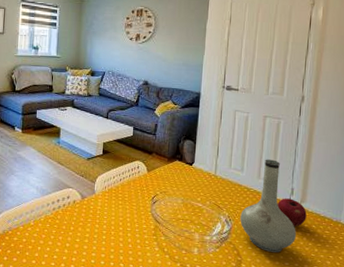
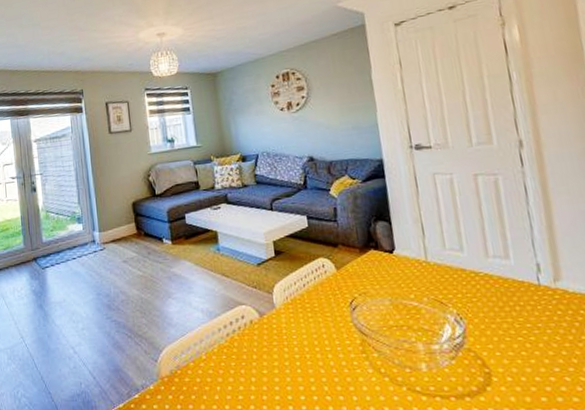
vase: present [240,159,296,253] -> none [473,229,561,356]
apple: present [277,198,307,227] -> none [521,278,569,316]

